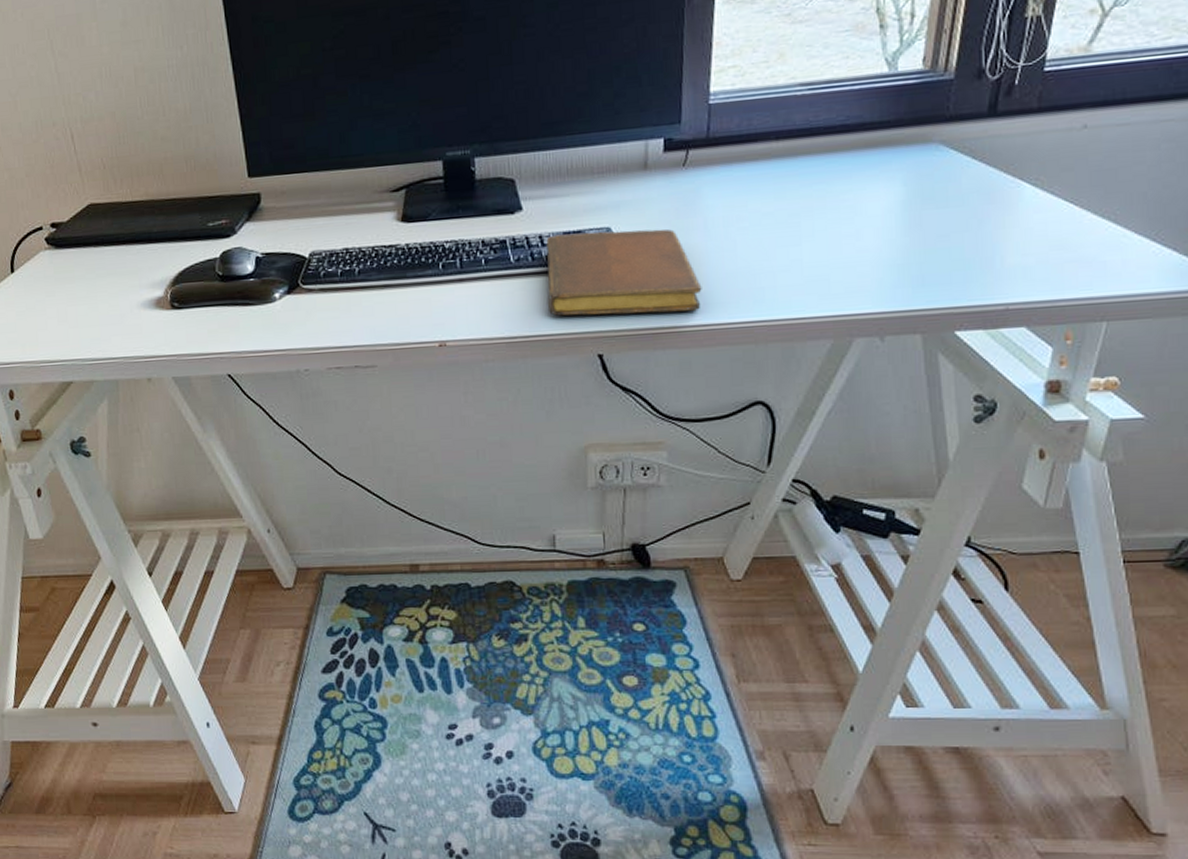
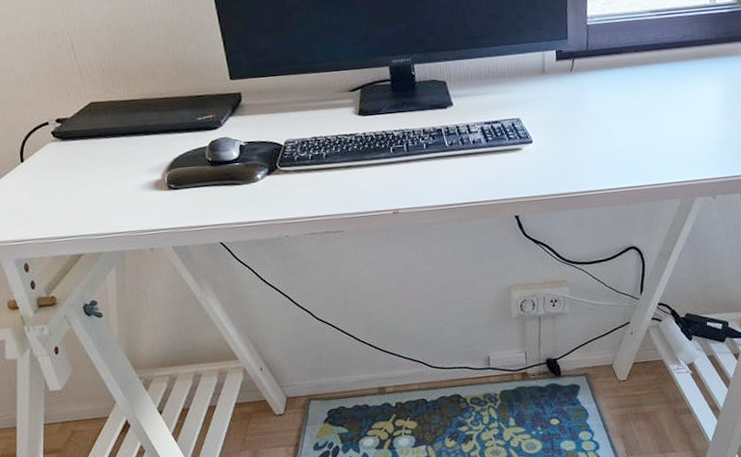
notebook: present [546,229,702,316] -> none [472,119,589,187]

